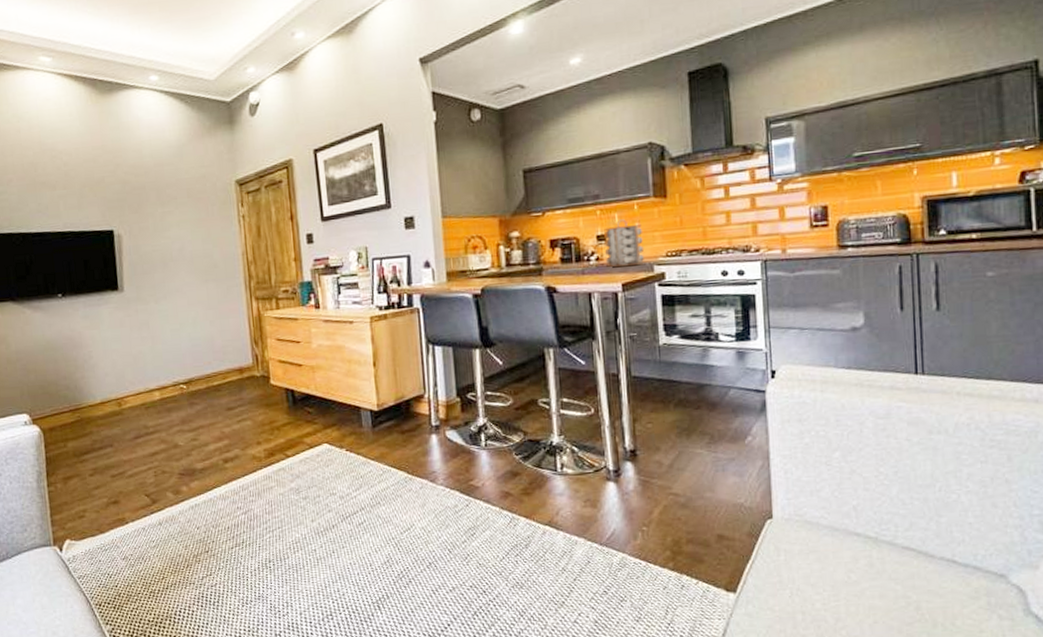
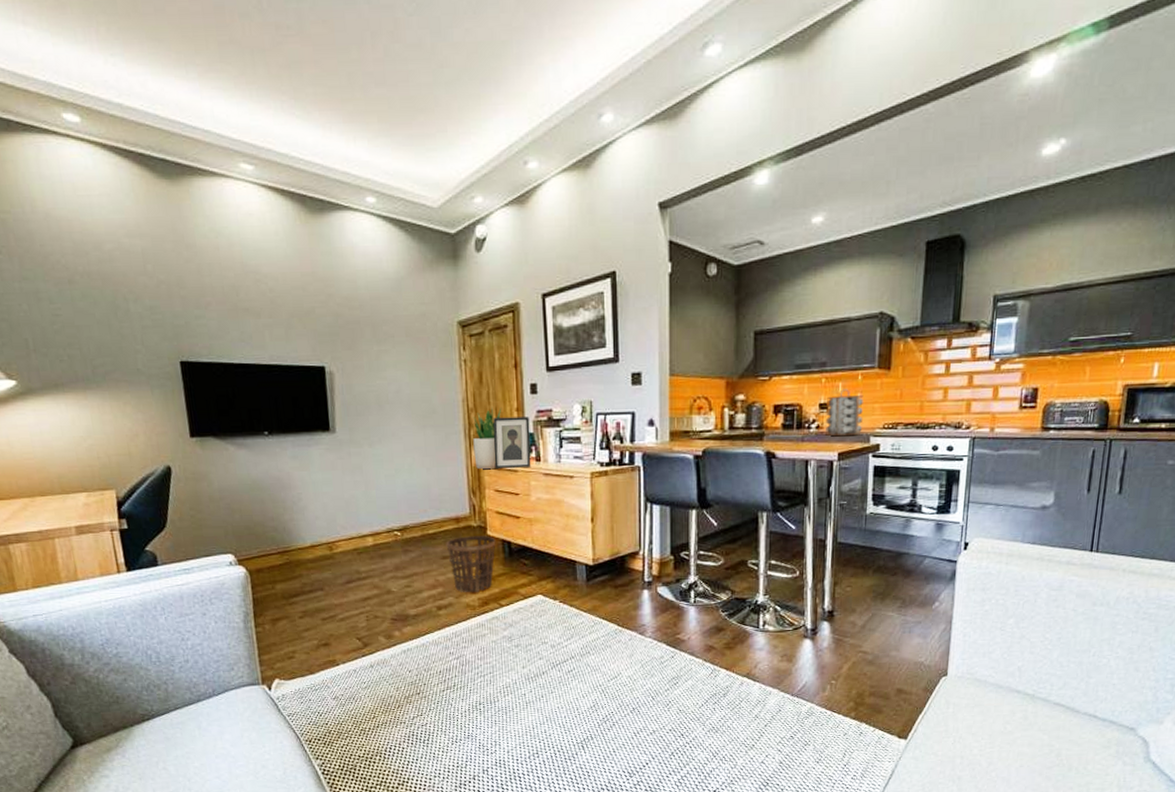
basket: none [230,385,280,445] -> present [446,536,496,593]
planter: none [253,258,280,320] -> present [473,407,502,470]
picture frame: none [272,265,311,319] -> present [493,417,531,470]

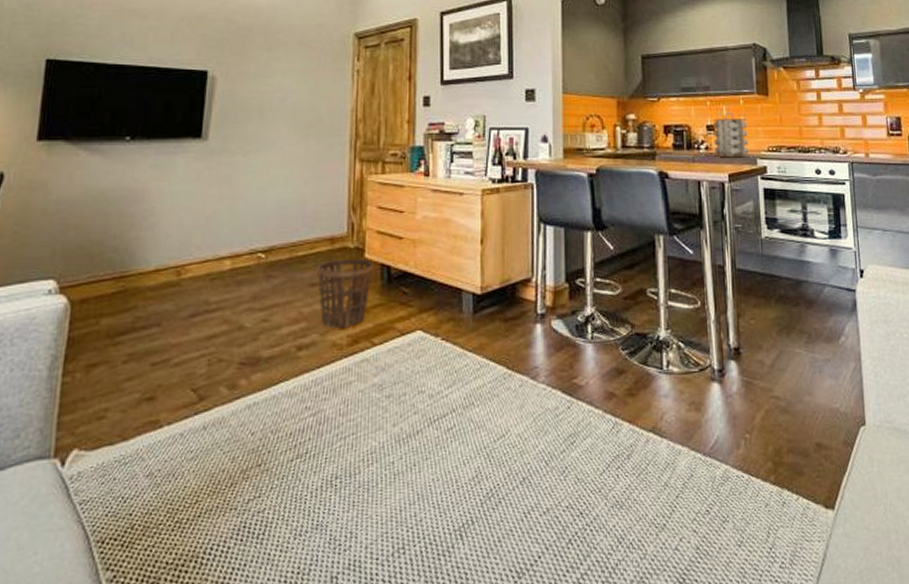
planter: present [473,407,502,470] -> none [358,118,392,184]
picture frame: present [493,417,531,470] -> none [379,129,420,184]

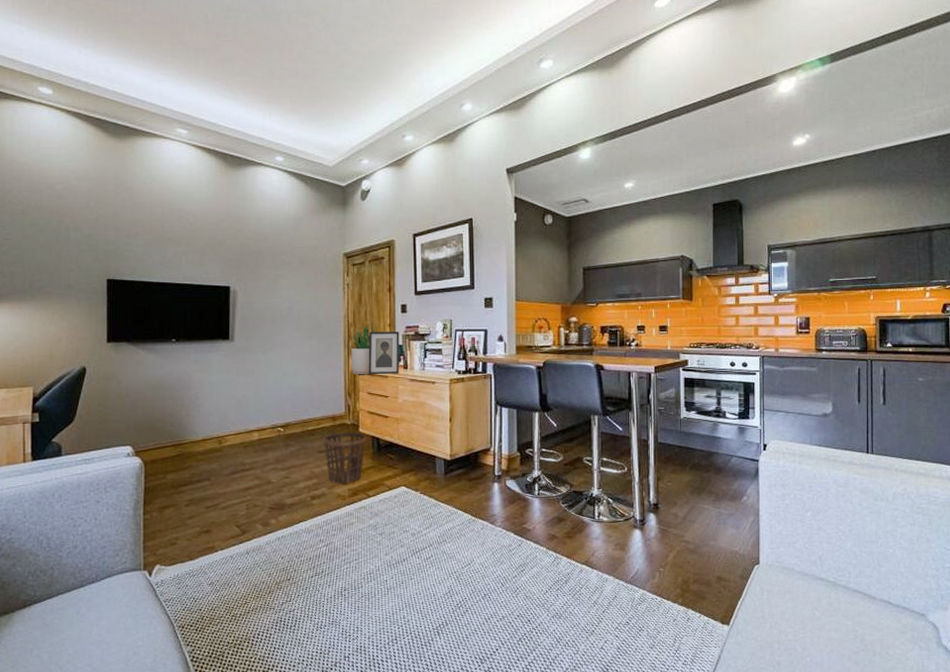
planter: none [358,118,392,184] -> present [351,323,377,375]
picture frame: none [379,129,420,184] -> present [368,331,400,375]
spice rack: present [712,112,749,158] -> none [642,315,673,353]

